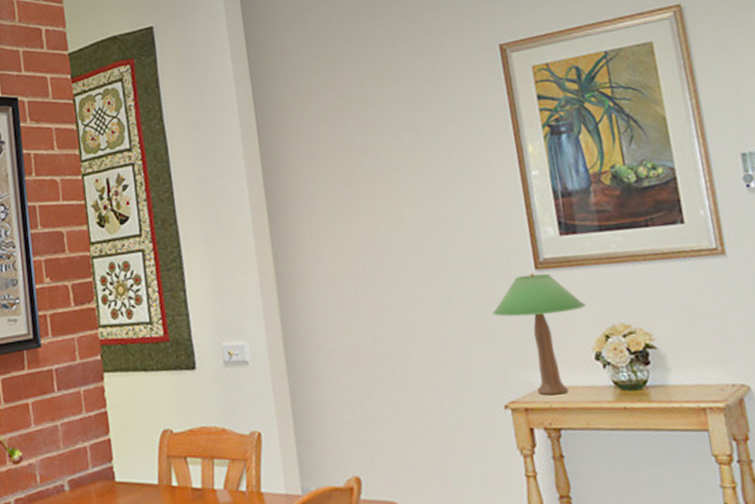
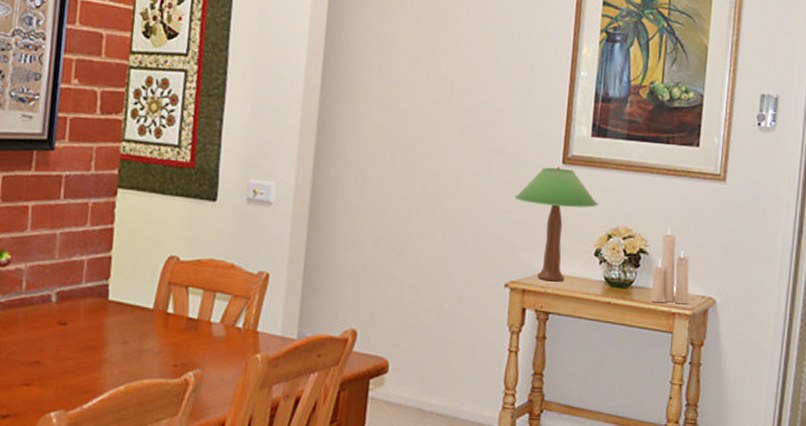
candle: none [666,313,719,400] -> present [650,225,690,305]

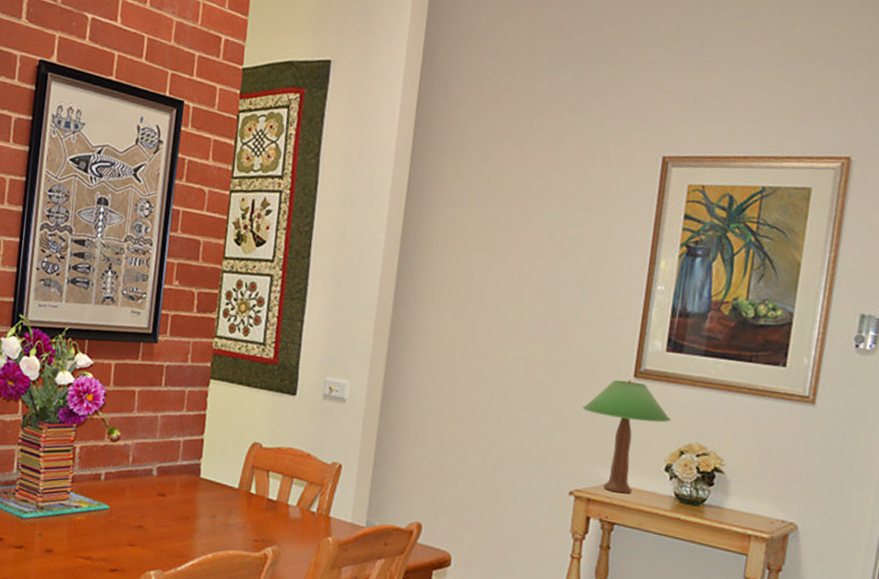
candle: present [650,225,690,305] -> none [724,445,769,528]

